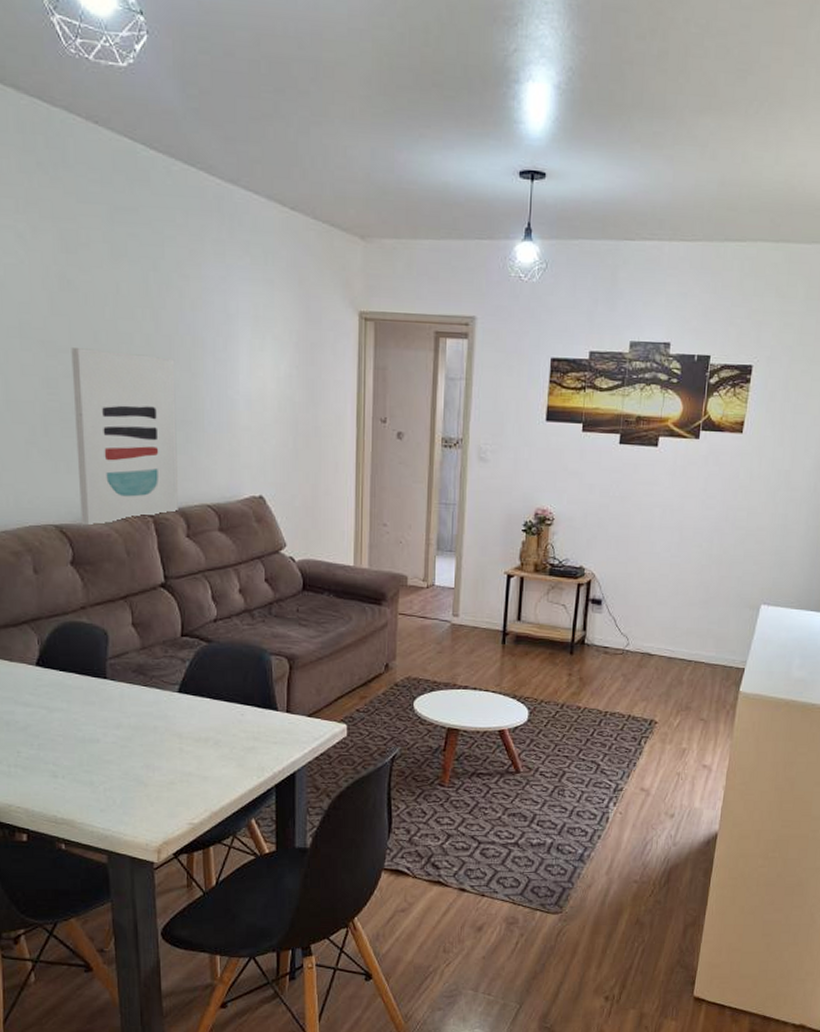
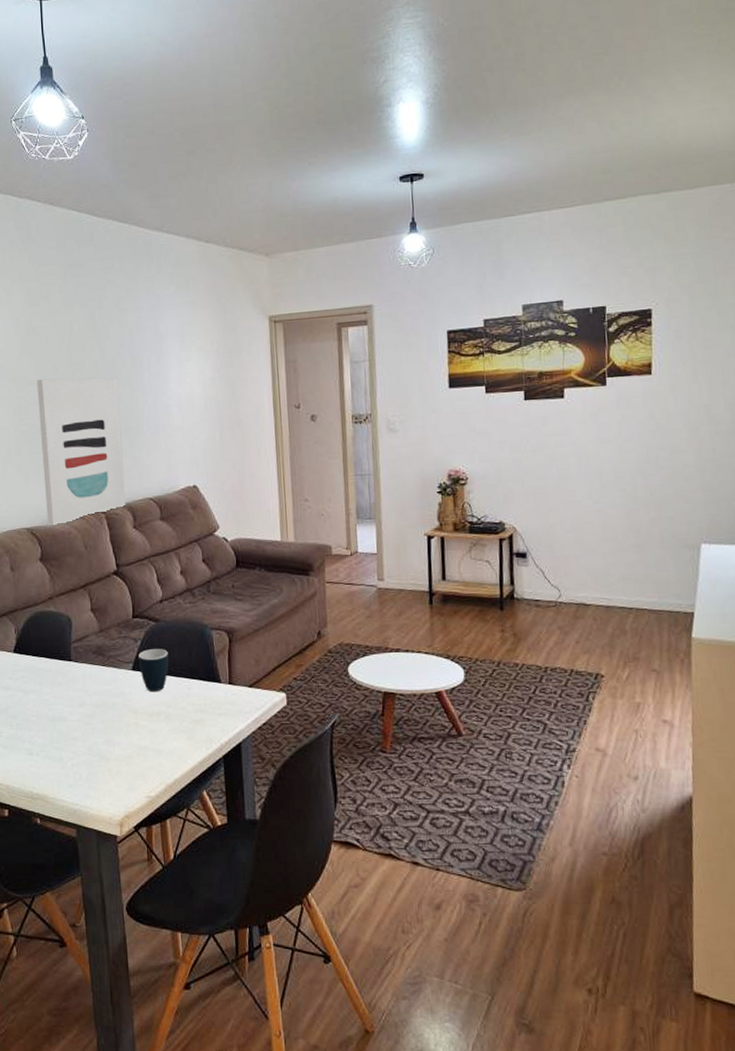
mug: none [186,671,221,717] -> present [139,649,169,692]

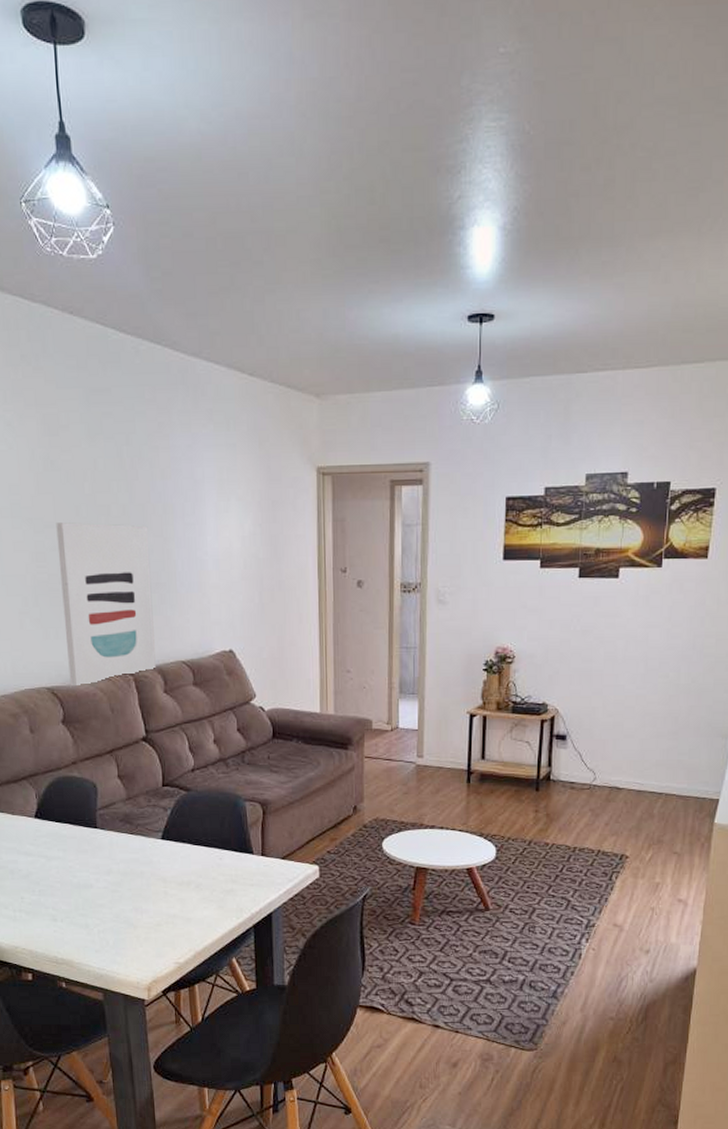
mug: present [139,649,169,692] -> none [168,819,200,862]

